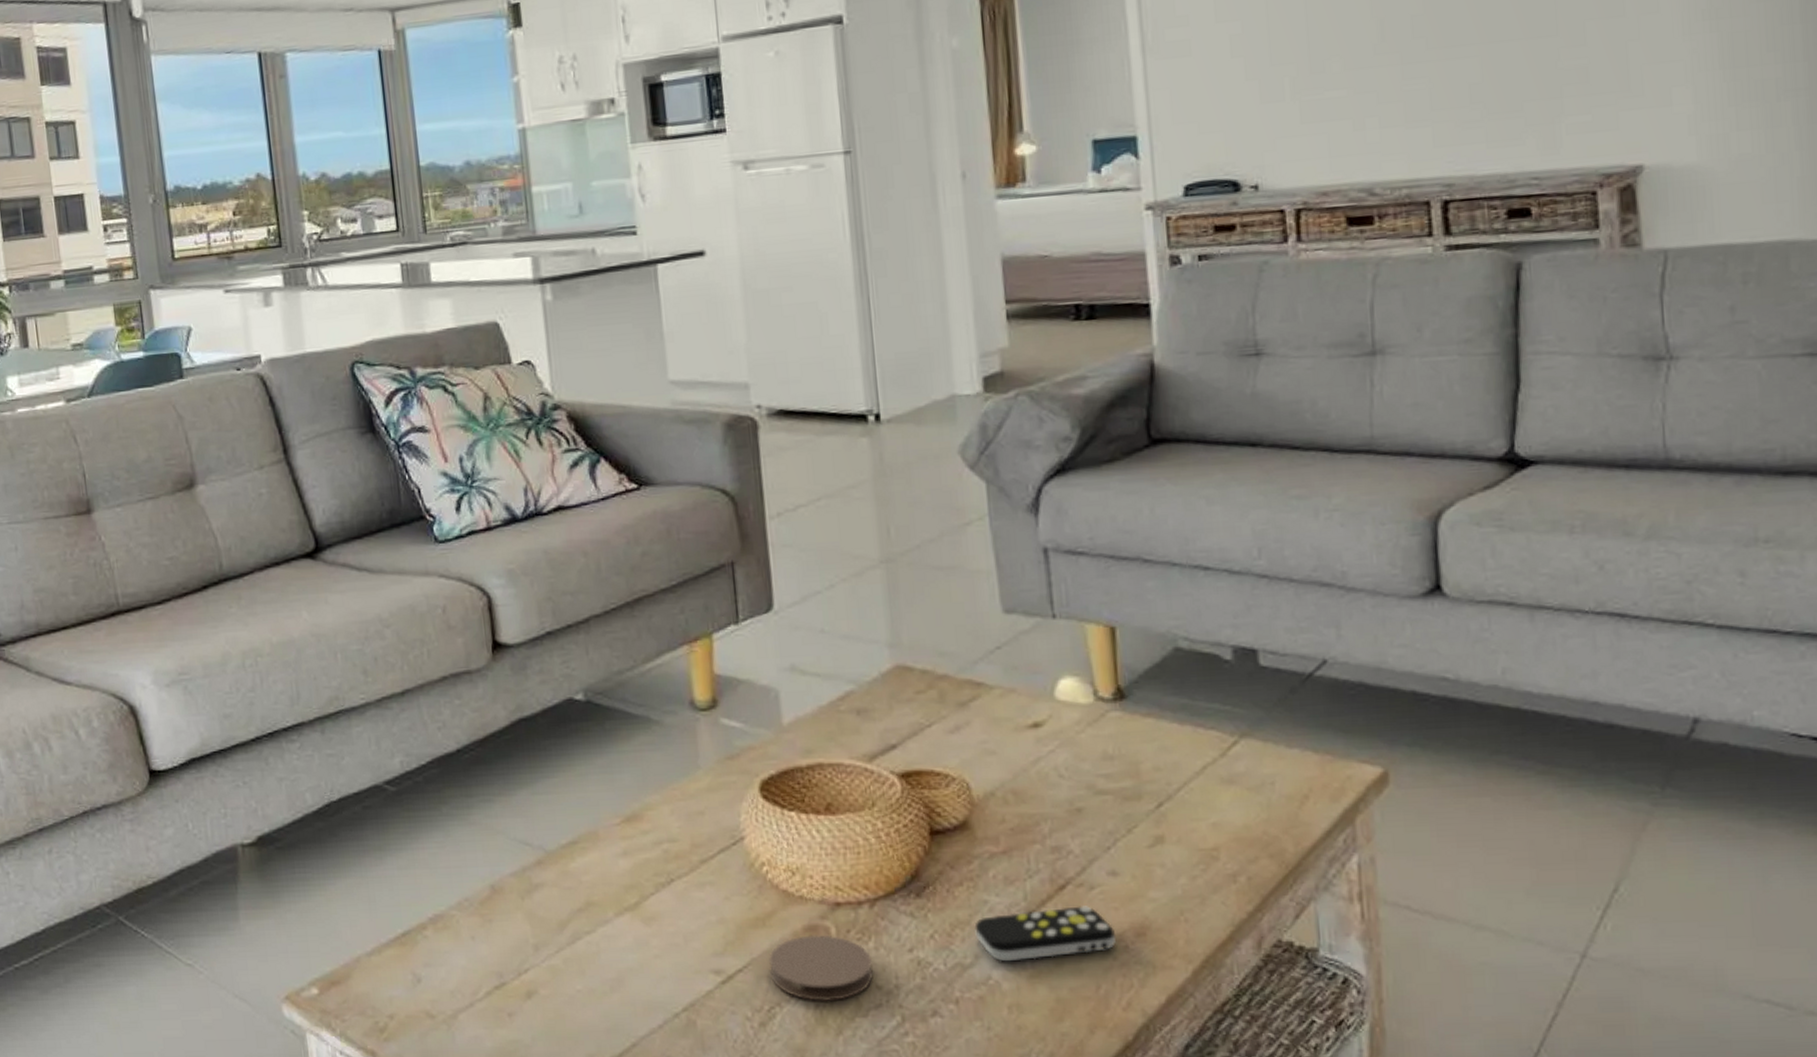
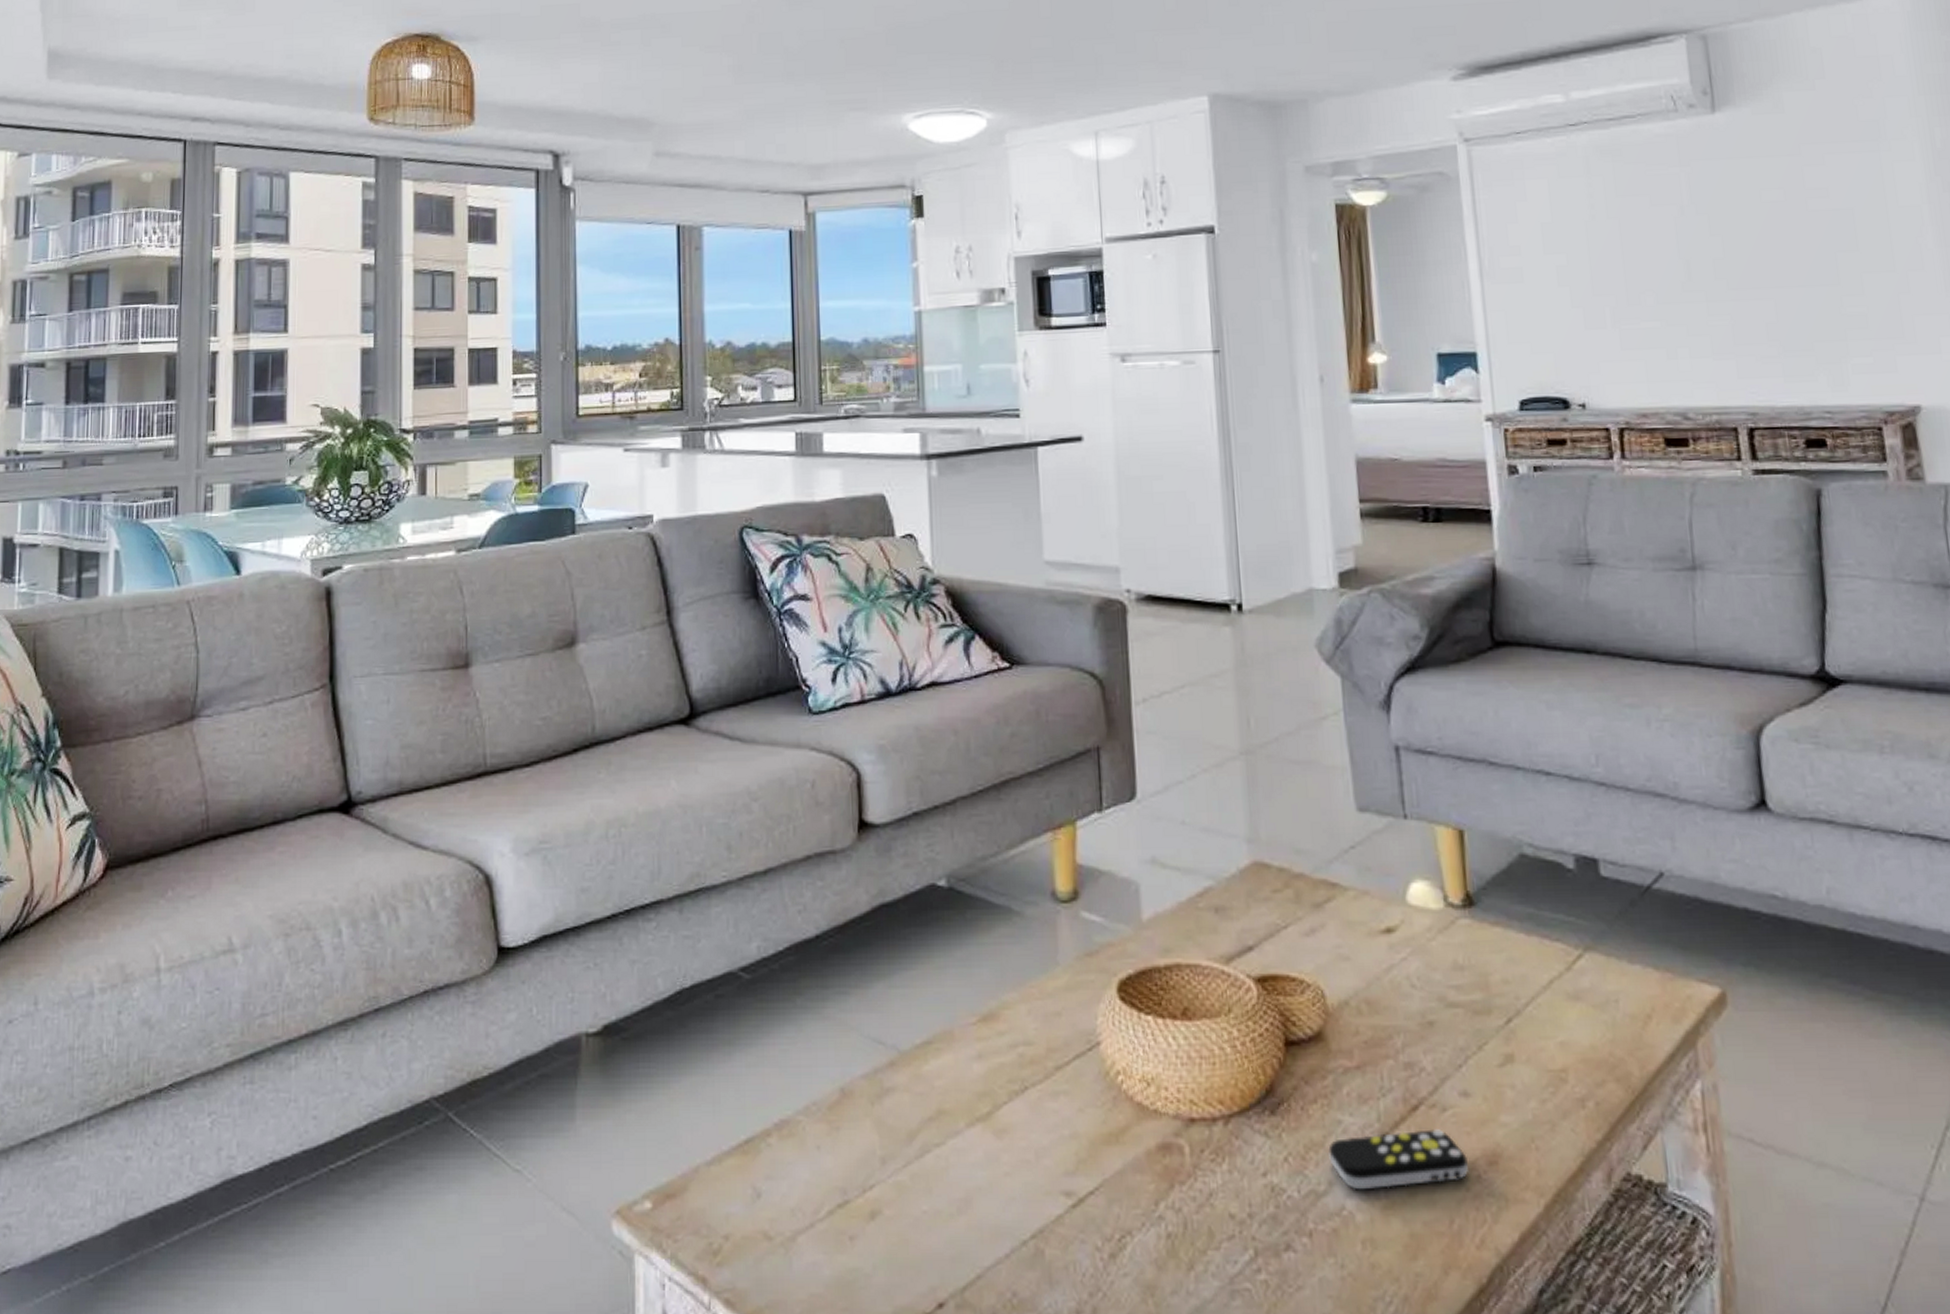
coaster: present [769,935,873,1002] -> none [1121,1154,1226,1232]

